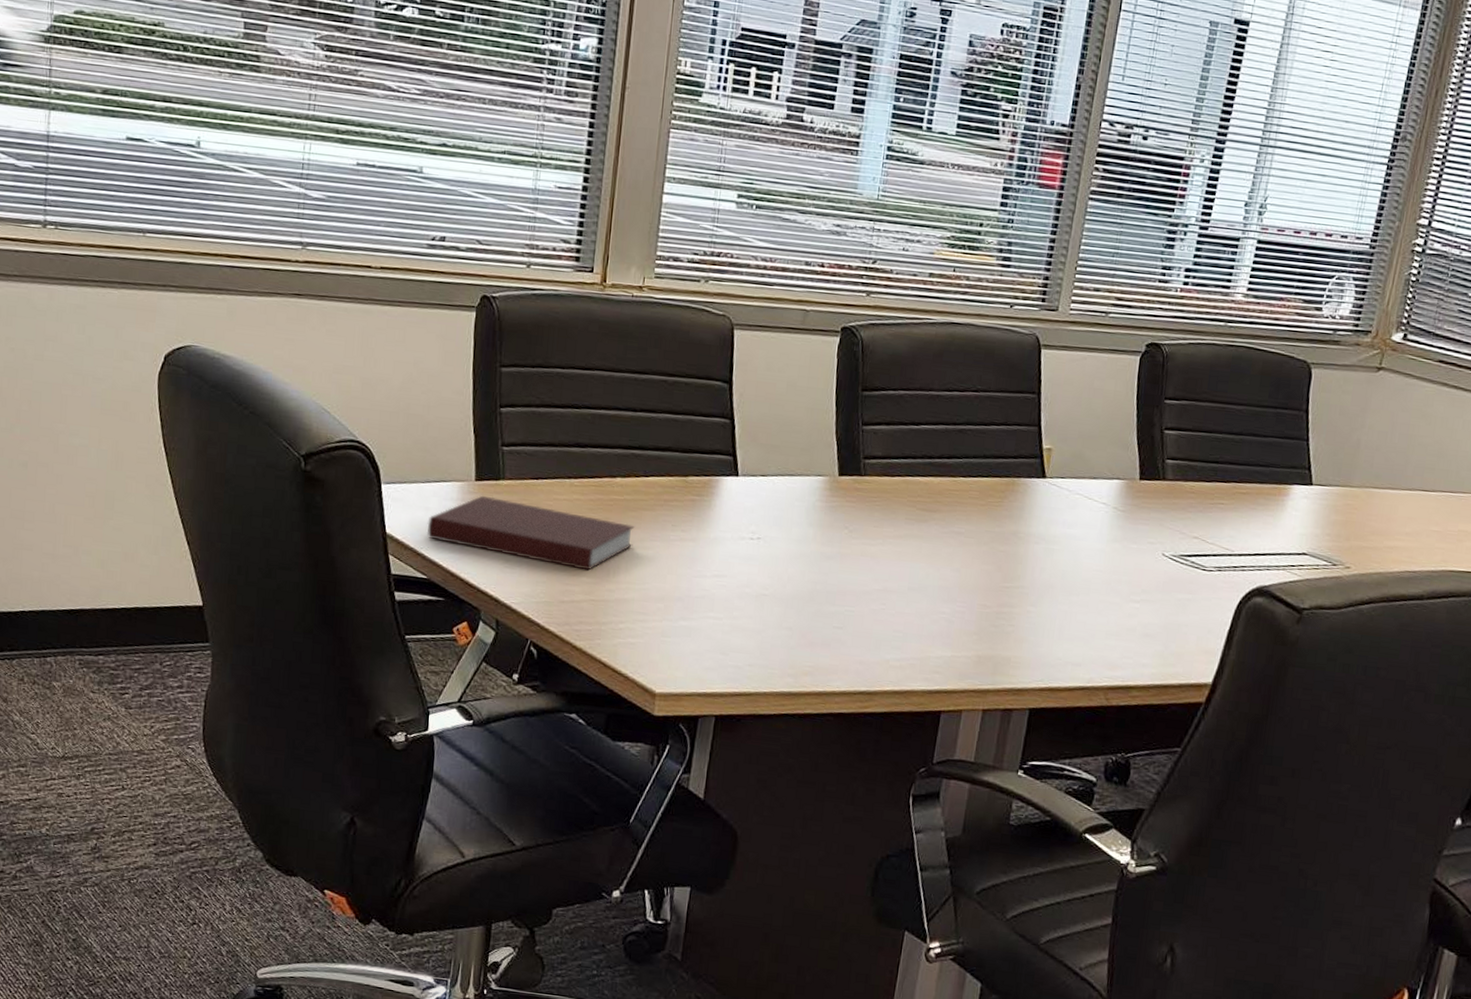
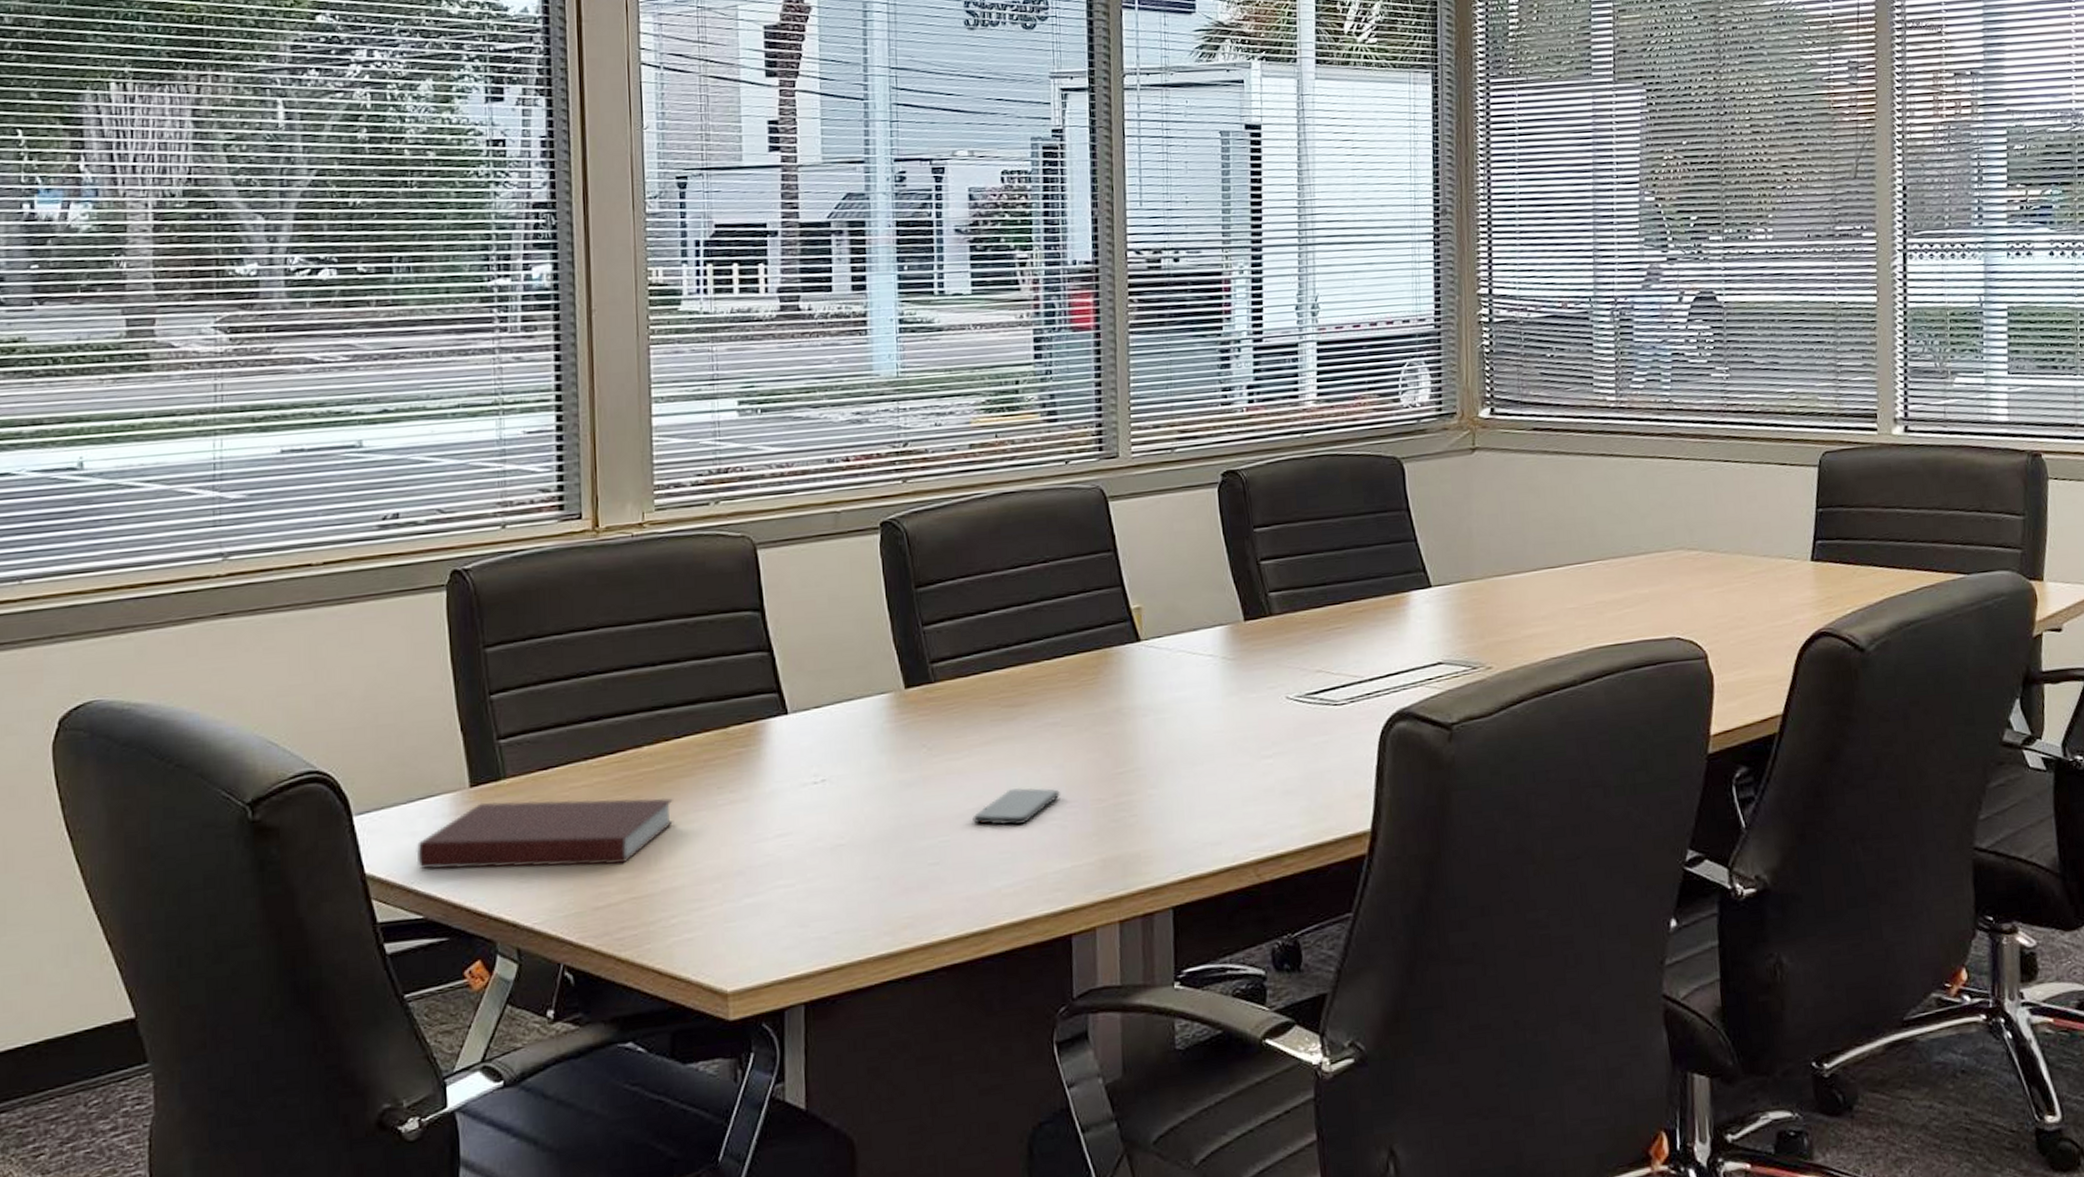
smartphone: none [876,580,953,611] -> present [972,788,1060,825]

